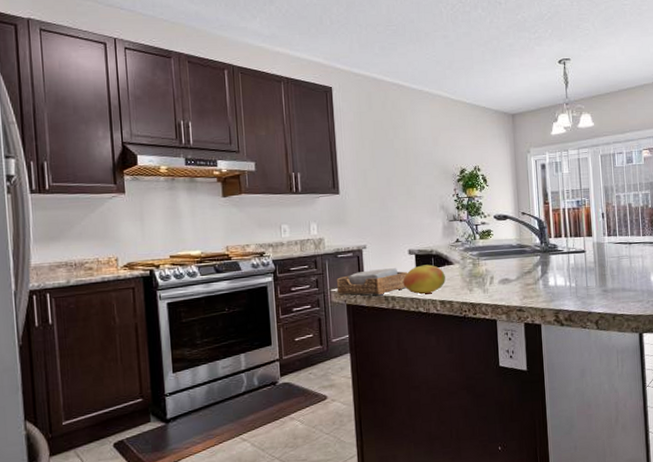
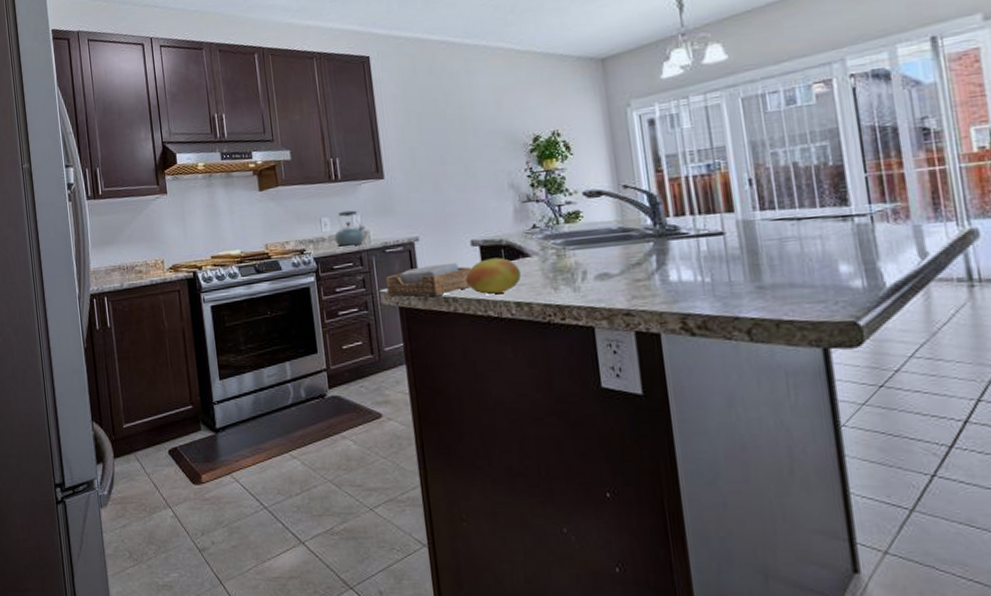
kettle: none [292,219,321,252] -> present [334,210,365,247]

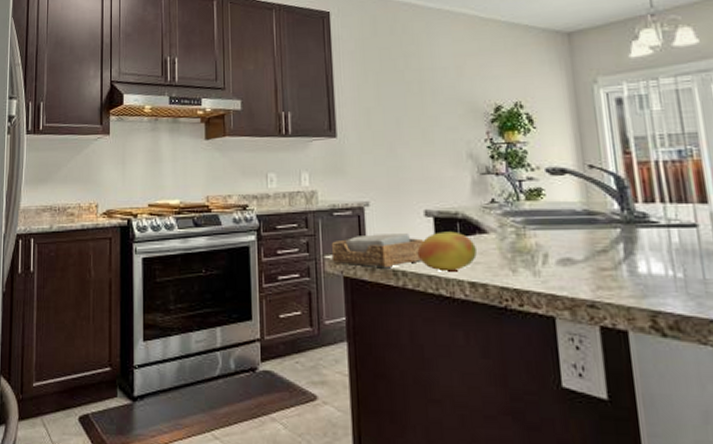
kettle: present [334,210,365,247] -> none [280,167,313,206]

